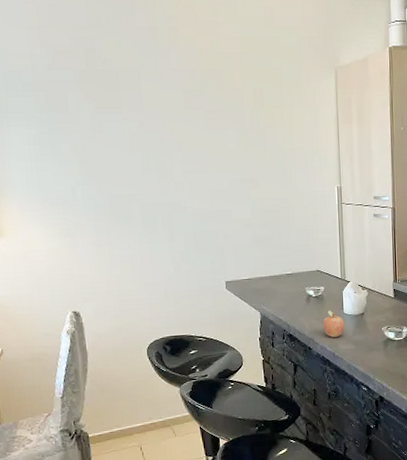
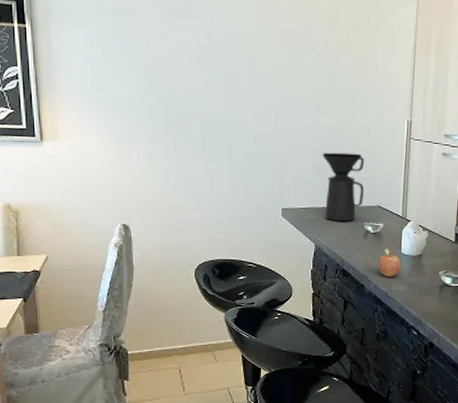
coffee maker: none [259,222,303,289] -> present [322,152,365,221]

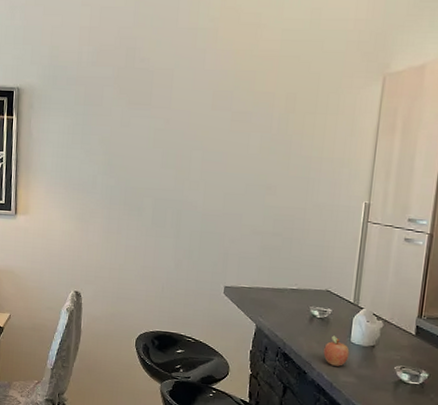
coffee maker: present [322,152,365,221] -> none [268,233,315,304]

